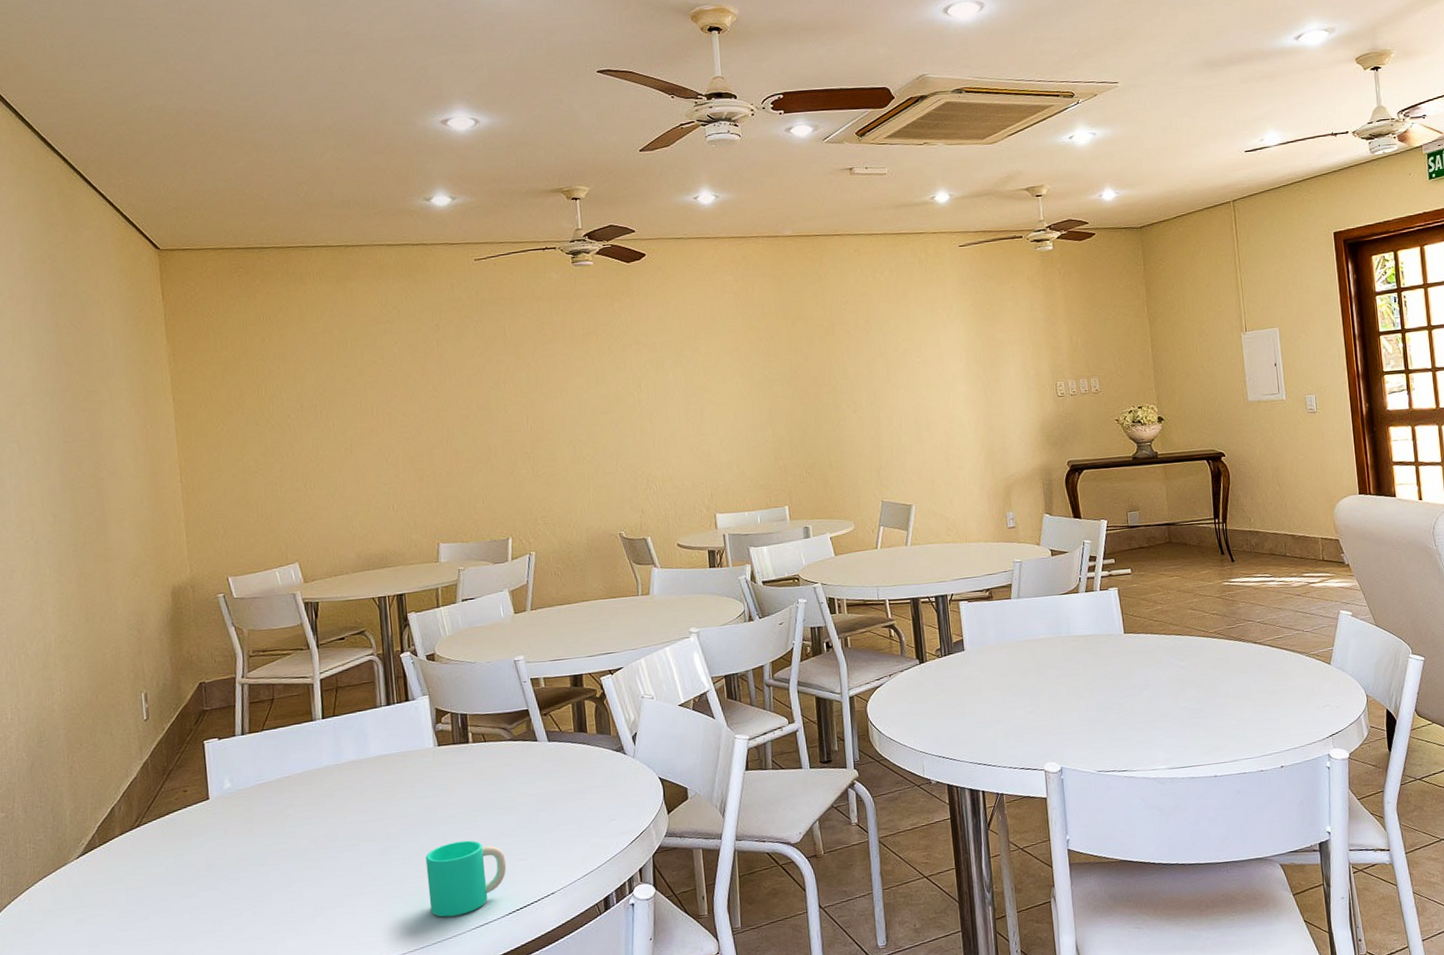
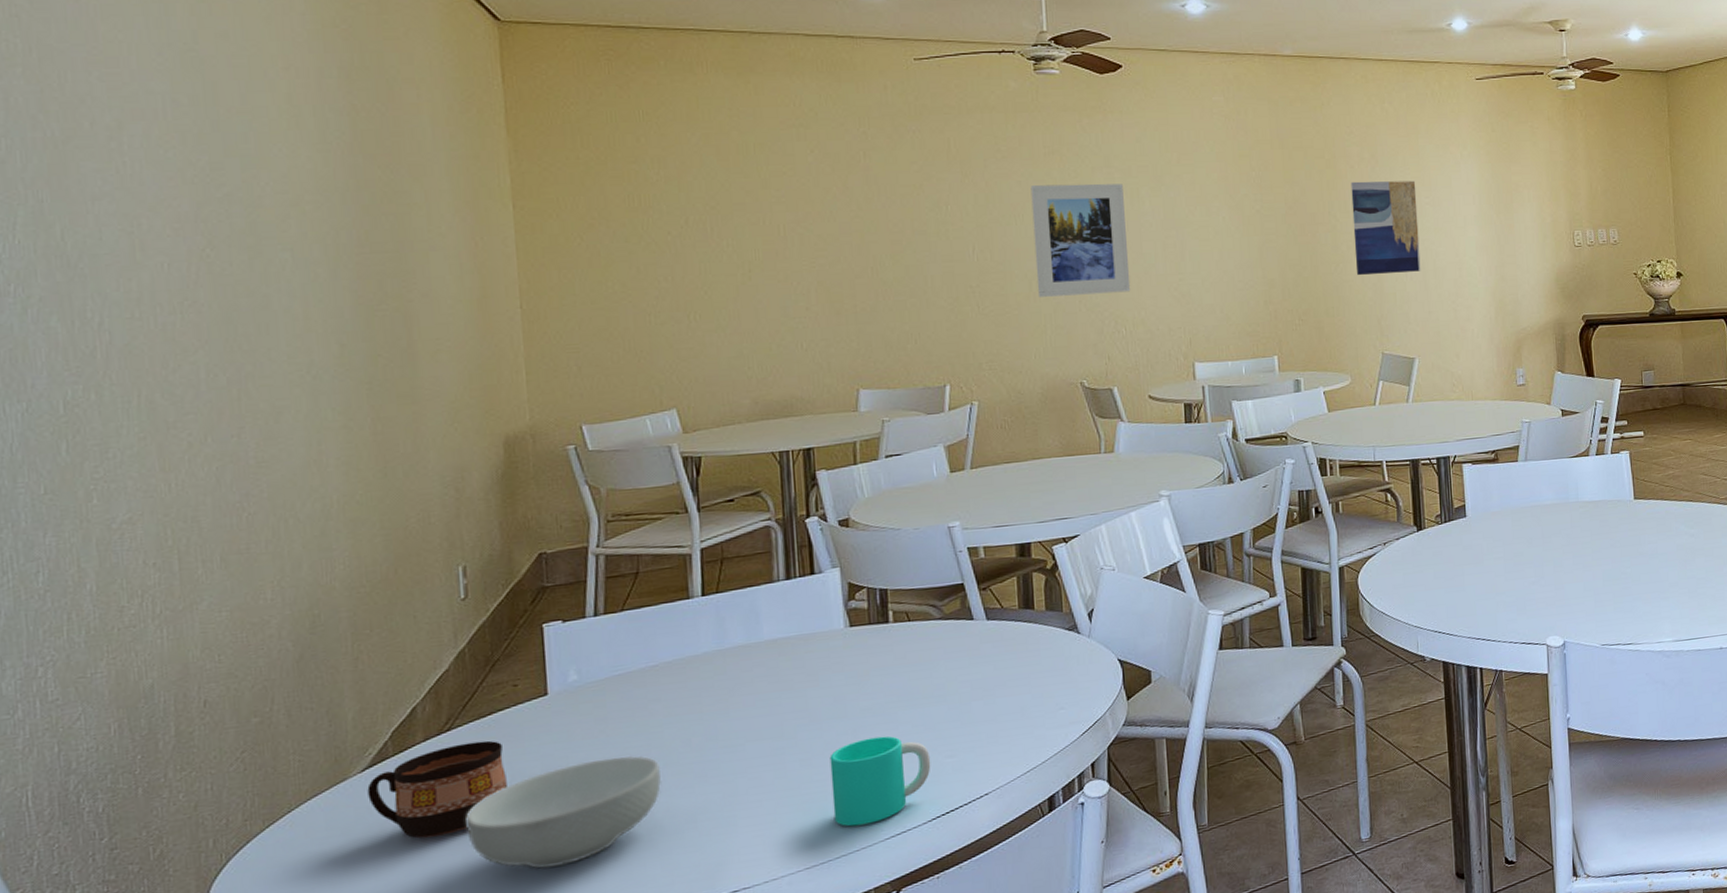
cup: none [81,835,181,914] -> present [367,740,507,839]
cereal bowl: none [152,851,297,943] -> present [466,755,662,869]
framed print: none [572,358,659,460] -> present [1030,183,1131,297]
wall art: none [848,342,915,430] -> present [1351,180,1421,275]

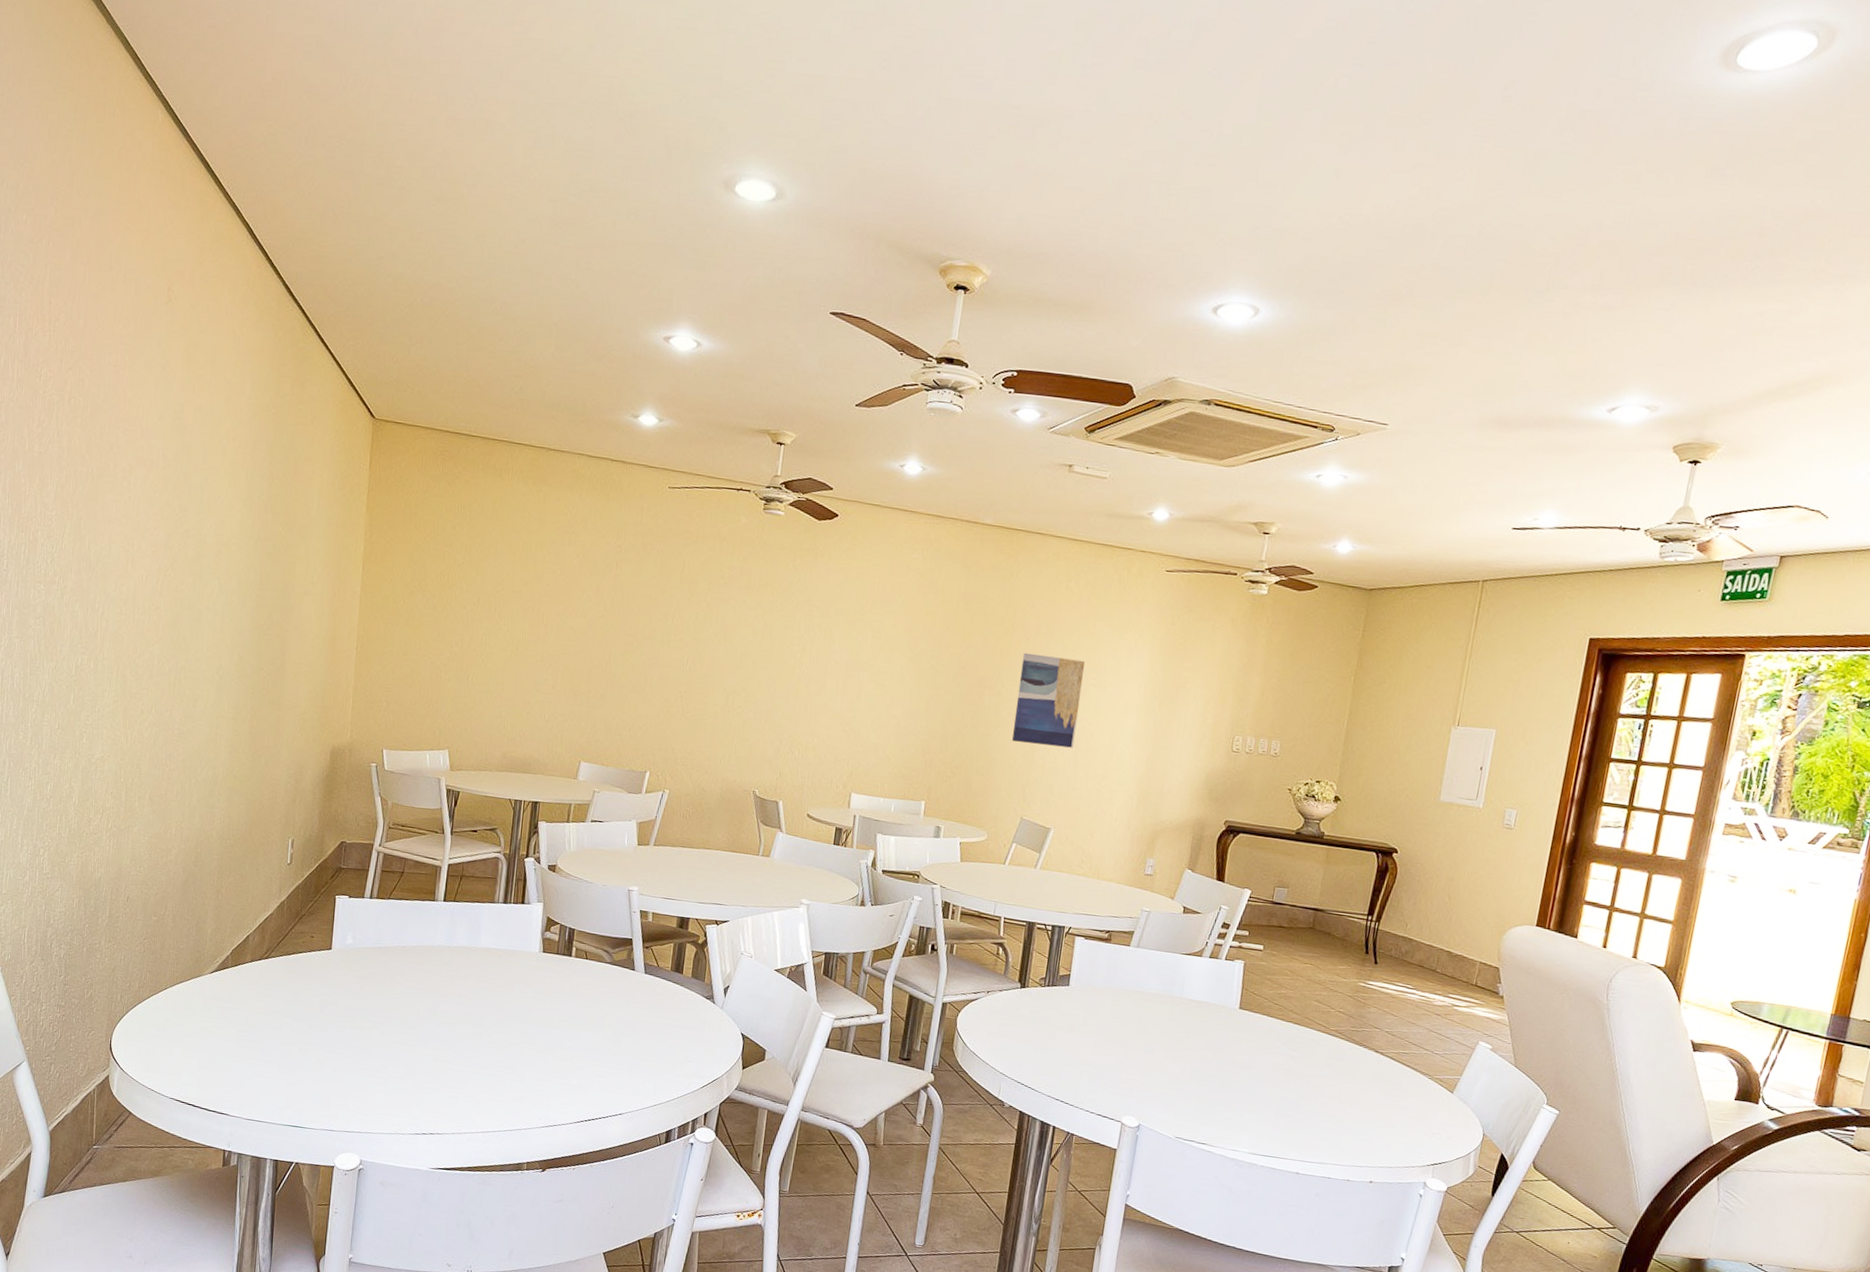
cup: present [367,740,507,839] -> none [212,970,298,1034]
cereal bowl: present [466,755,662,869] -> none [267,1005,397,1079]
cup: present [829,736,931,827] -> none [507,1043,584,1112]
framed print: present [1030,183,1131,297] -> none [732,612,820,720]

